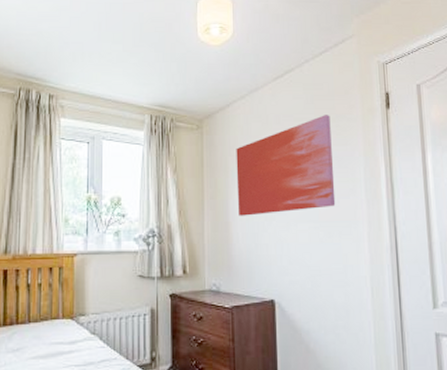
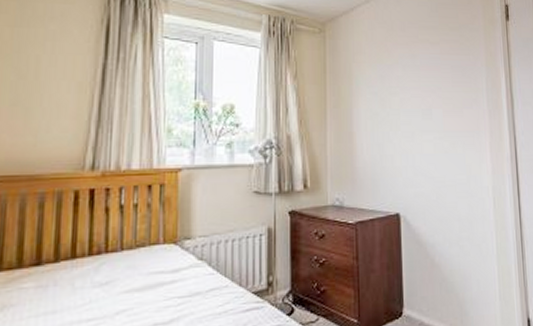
wall art: present [236,115,336,216] -> none [360,24,459,126]

